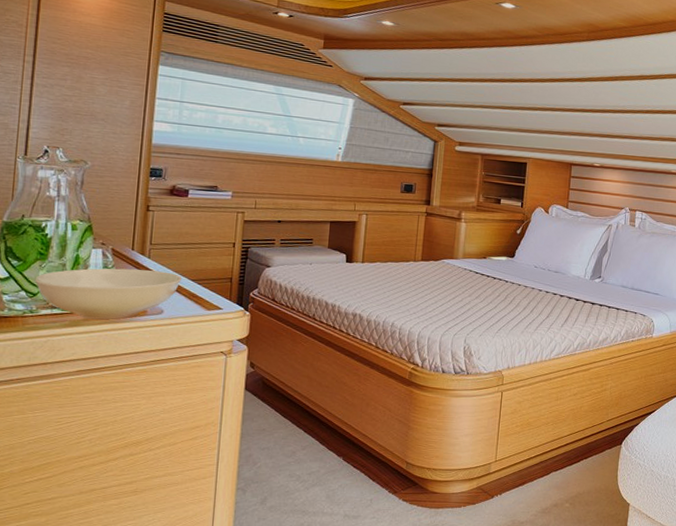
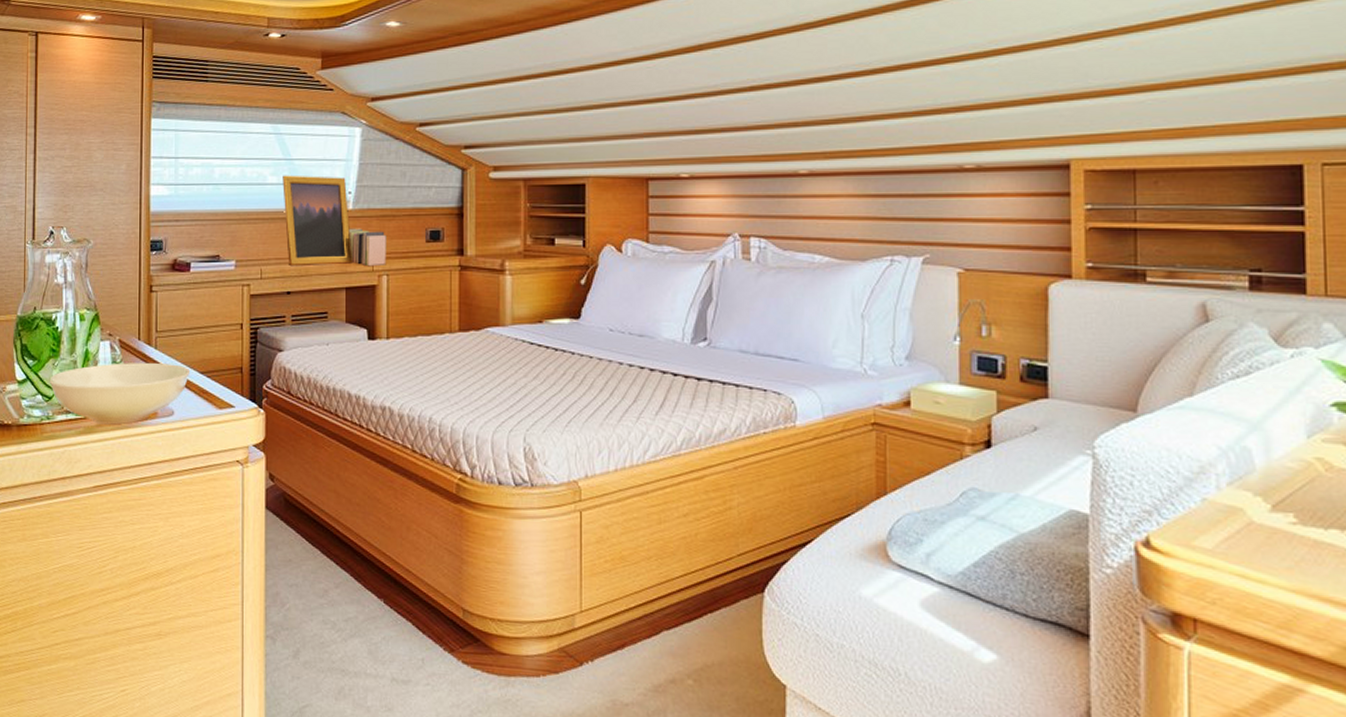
picture frame: none [280,128,339,204] -> present [282,175,353,267]
books: none [336,176,368,207] -> present [348,228,387,267]

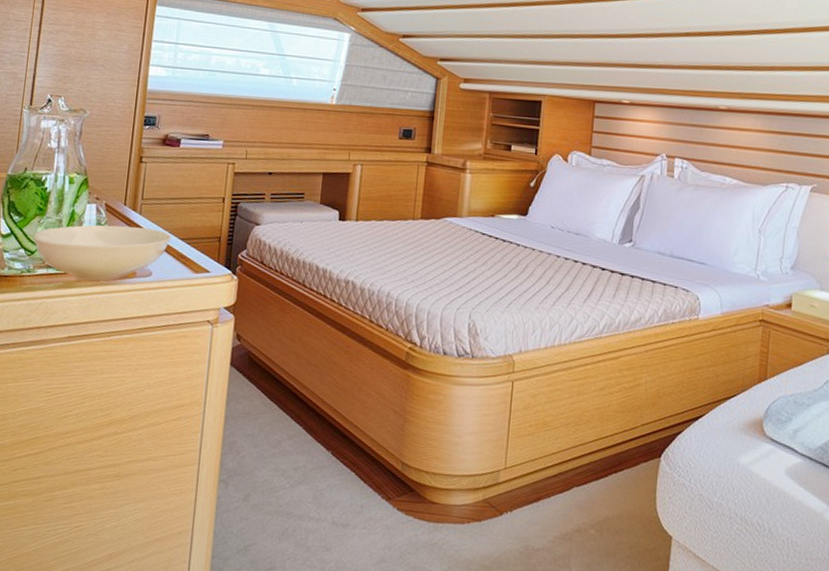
picture frame: present [282,175,353,267] -> none [272,68,332,153]
books: present [348,228,387,267] -> none [330,121,364,157]

